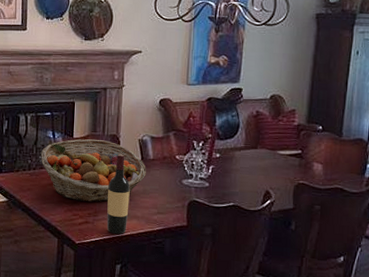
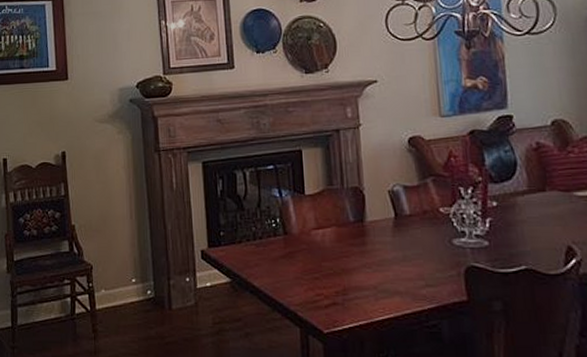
fruit basket: present [41,139,146,203] -> none [266,195,404,277]
wine bottle: present [106,154,130,234] -> none [356,211,388,317]

